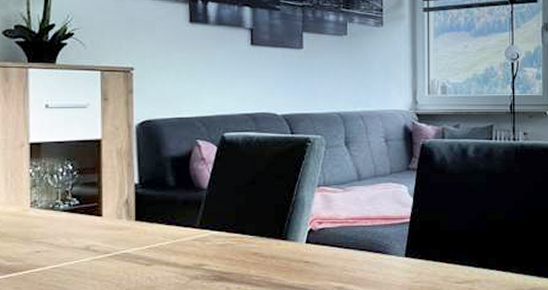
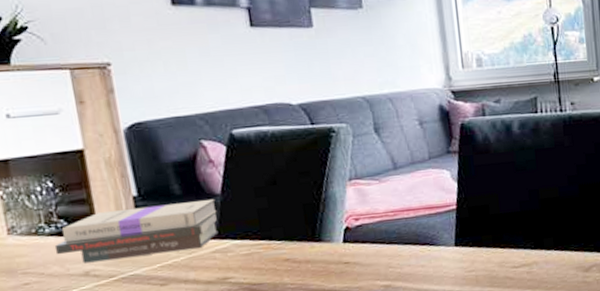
books: none [65,193,202,239] -> present [54,199,219,263]

